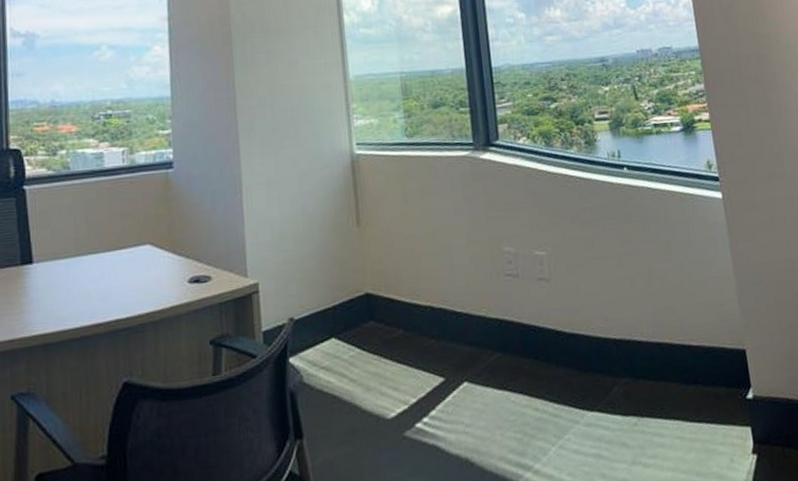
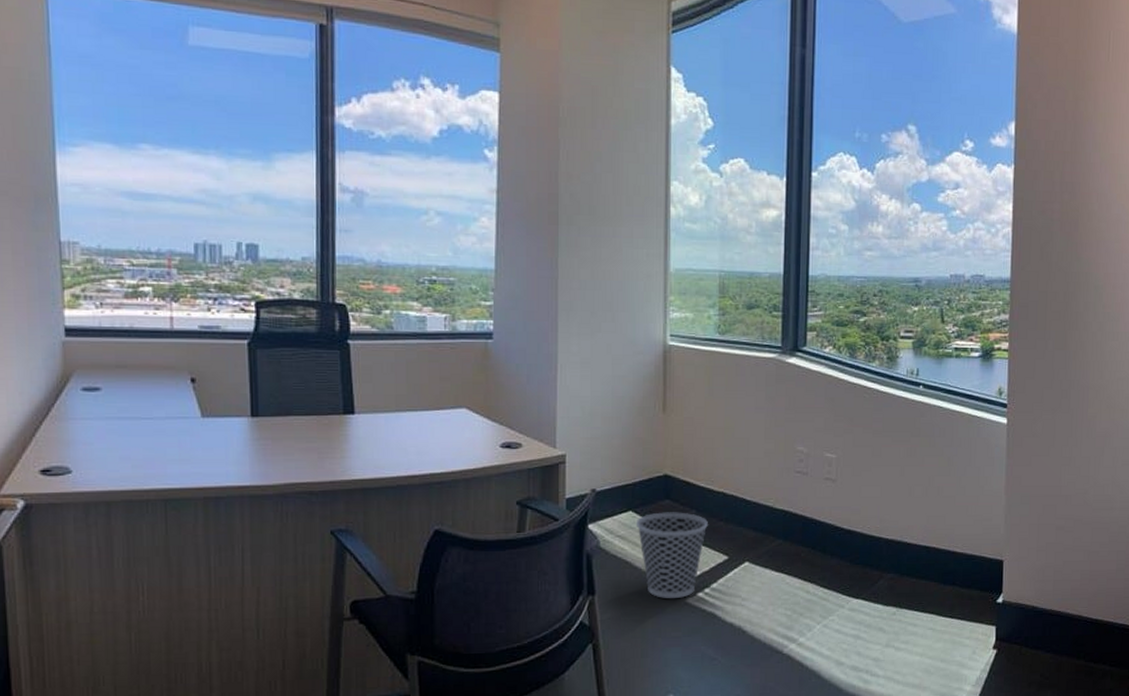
wastebasket: none [340,333,418,434] -> present [635,512,708,598]

